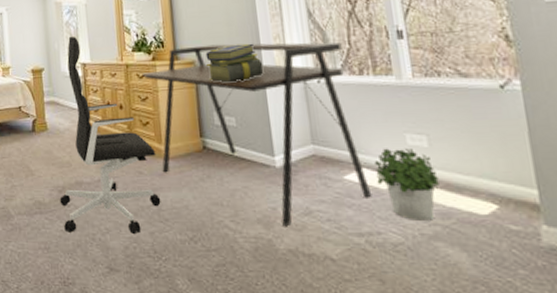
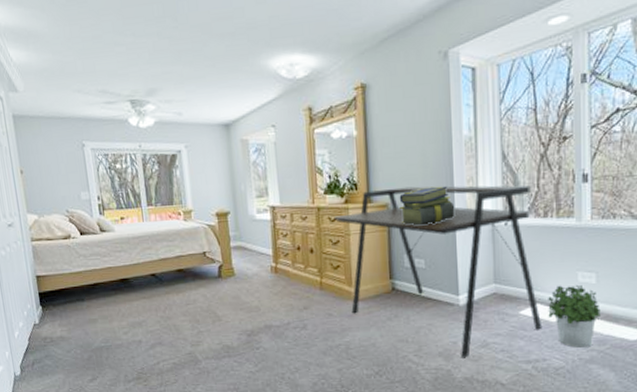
office chair: present [59,36,161,235] -> none [248,177,349,373]

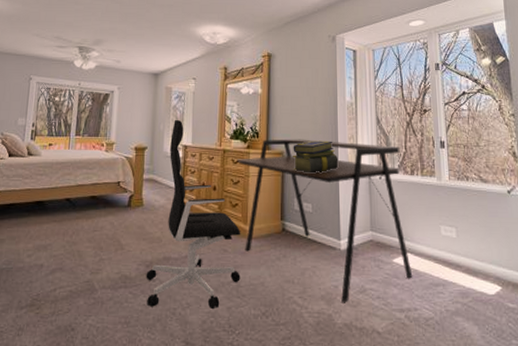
office chair: none [248,177,349,373] -> present [146,119,241,310]
potted plant: present [548,284,601,349] -> none [417,237,462,300]

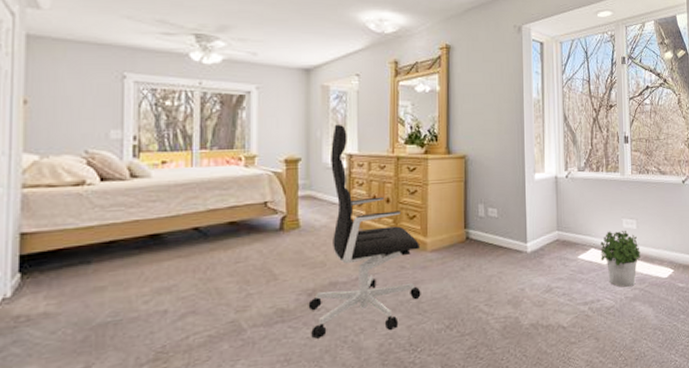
desk: present [236,139,413,303] -> none [413,140,596,305]
stack of books: present [293,140,339,173] -> none [476,141,525,177]
potted plant: none [417,237,462,300] -> present [600,230,641,288]

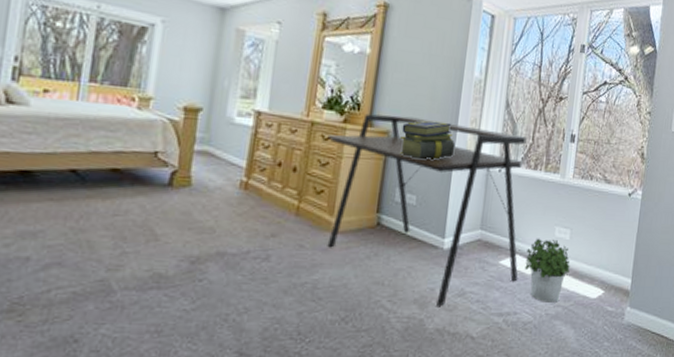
office chair: present [308,124,421,339] -> none [188,74,325,315]
desk: none [413,140,596,305] -> present [327,113,527,307]
stack of books: none [476,141,525,177] -> present [399,120,456,160]

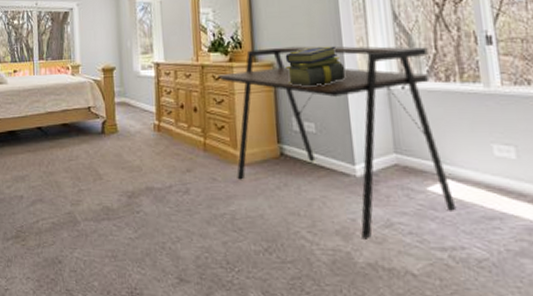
potted plant: present [524,238,570,304] -> none [459,159,527,238]

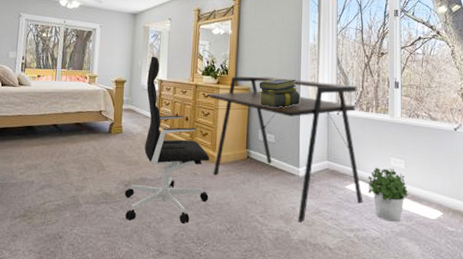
office chair: none [129,34,235,245] -> present [124,56,210,225]
potted plant: none [459,159,527,238] -> present [368,167,408,223]

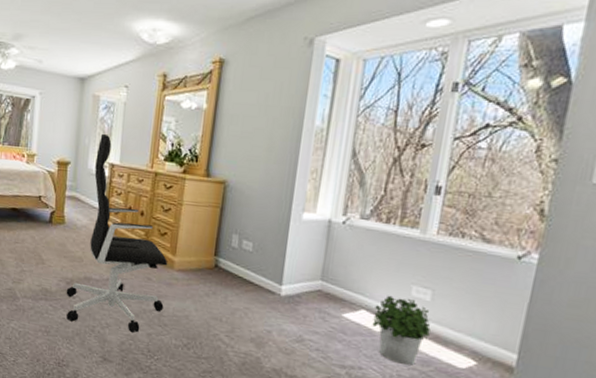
desk: present [207,76,363,223] -> none [169,165,378,349]
stack of books: present [258,78,301,108] -> none [235,171,294,209]

